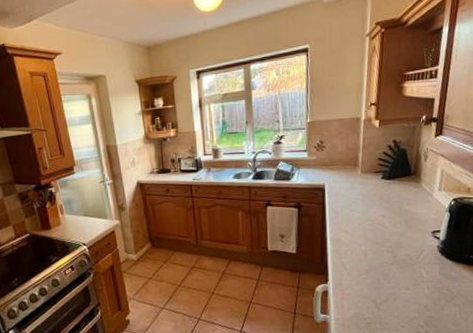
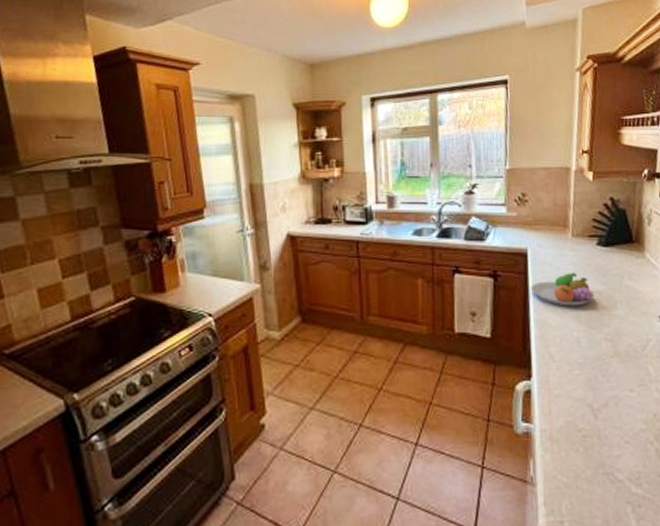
fruit bowl: none [328,202,379,228] -> present [531,273,595,306]

